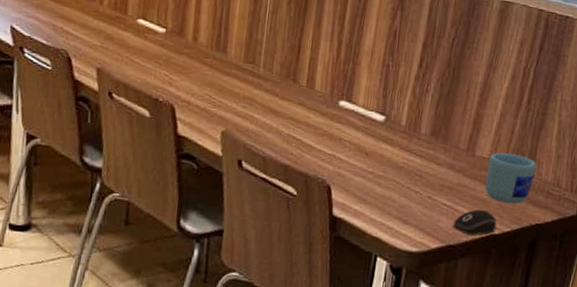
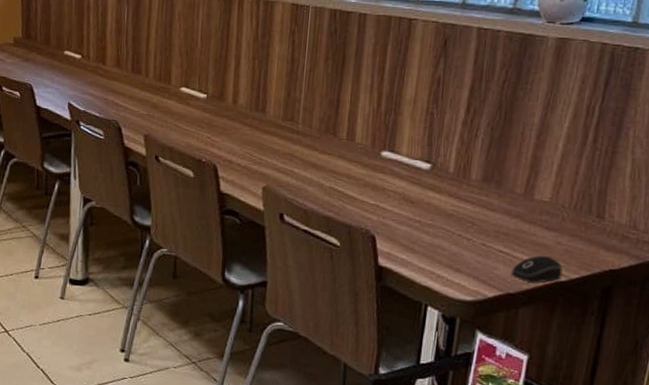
mug: present [484,152,537,204] -> none [546,195,608,249]

